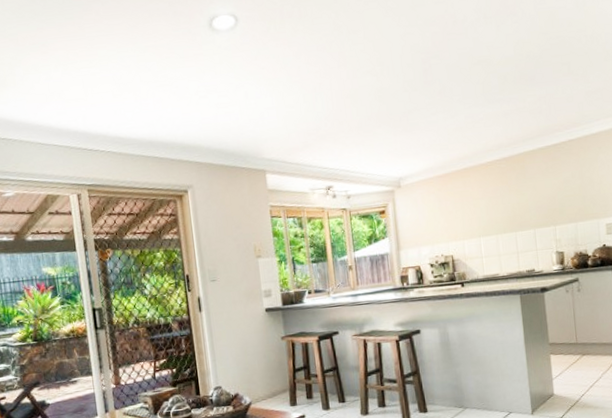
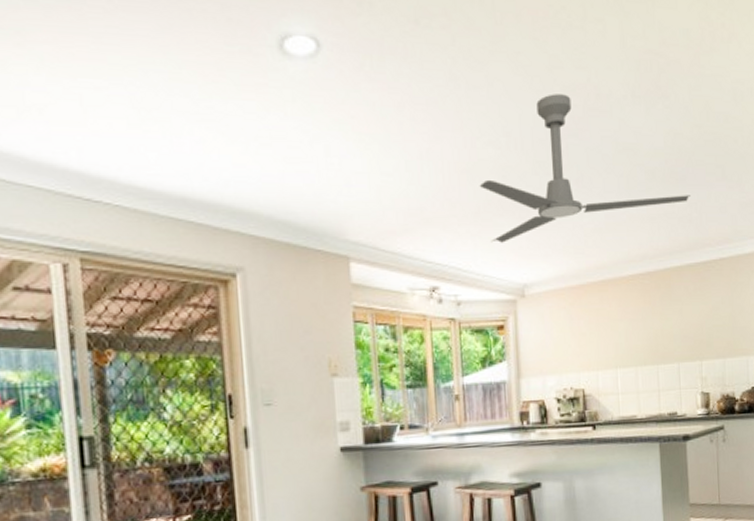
ceiling fan: none [360,25,540,148] -> present [479,94,690,243]

